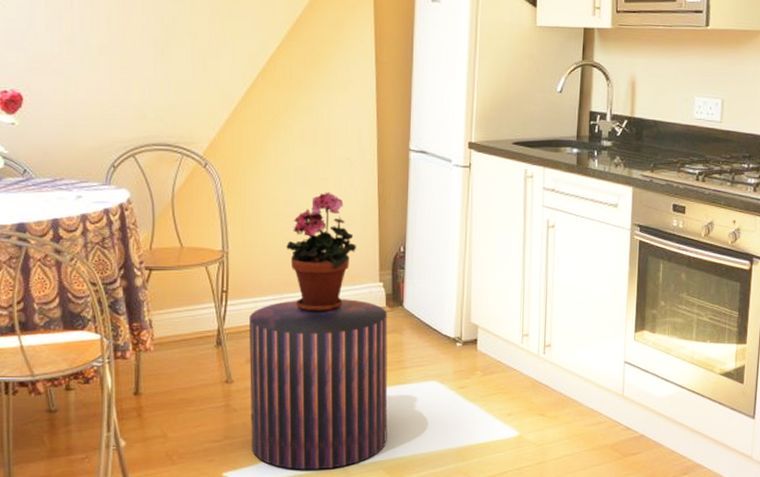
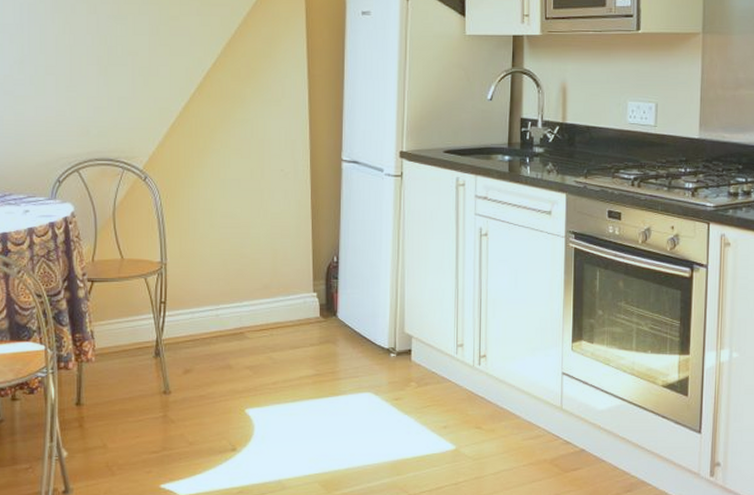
stool: present [250,299,388,470] -> none [187,309,323,483]
potted plant: present [286,192,356,312] -> none [222,203,290,323]

